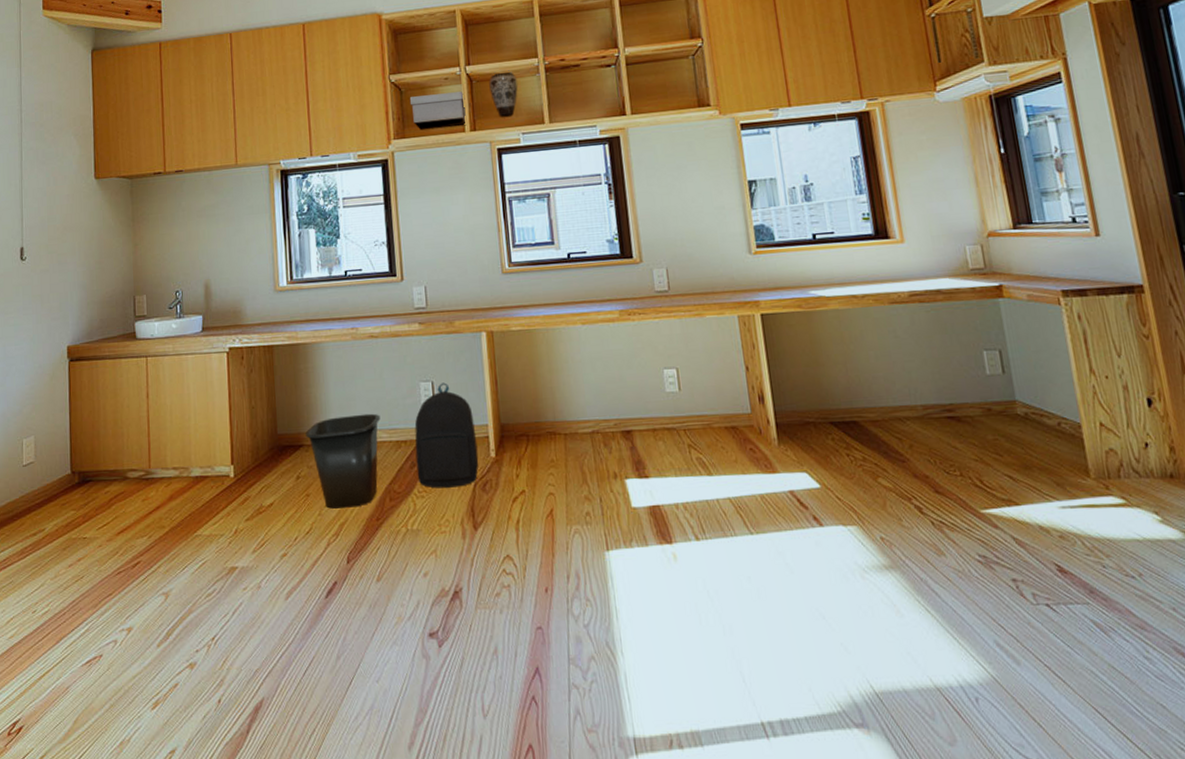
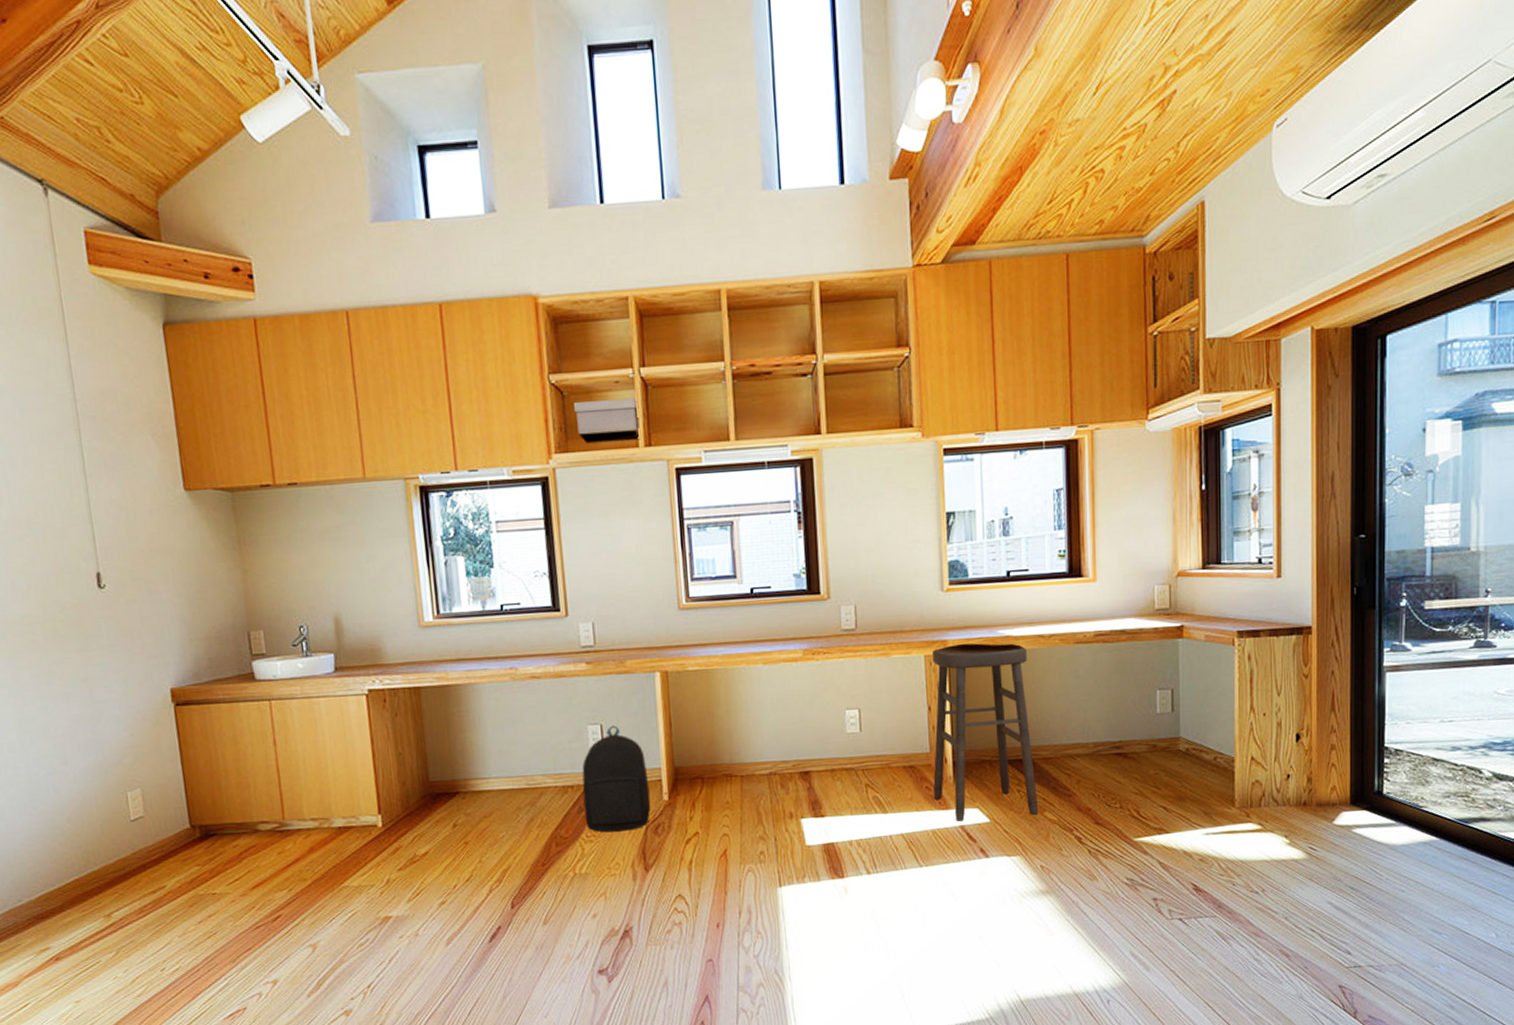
waste bin: present [305,413,381,509] -> none [461,758,545,856]
decorative vase: present [489,70,519,118] -> none [667,375,701,433]
stool: none [745,303,871,486] -> present [931,643,1038,821]

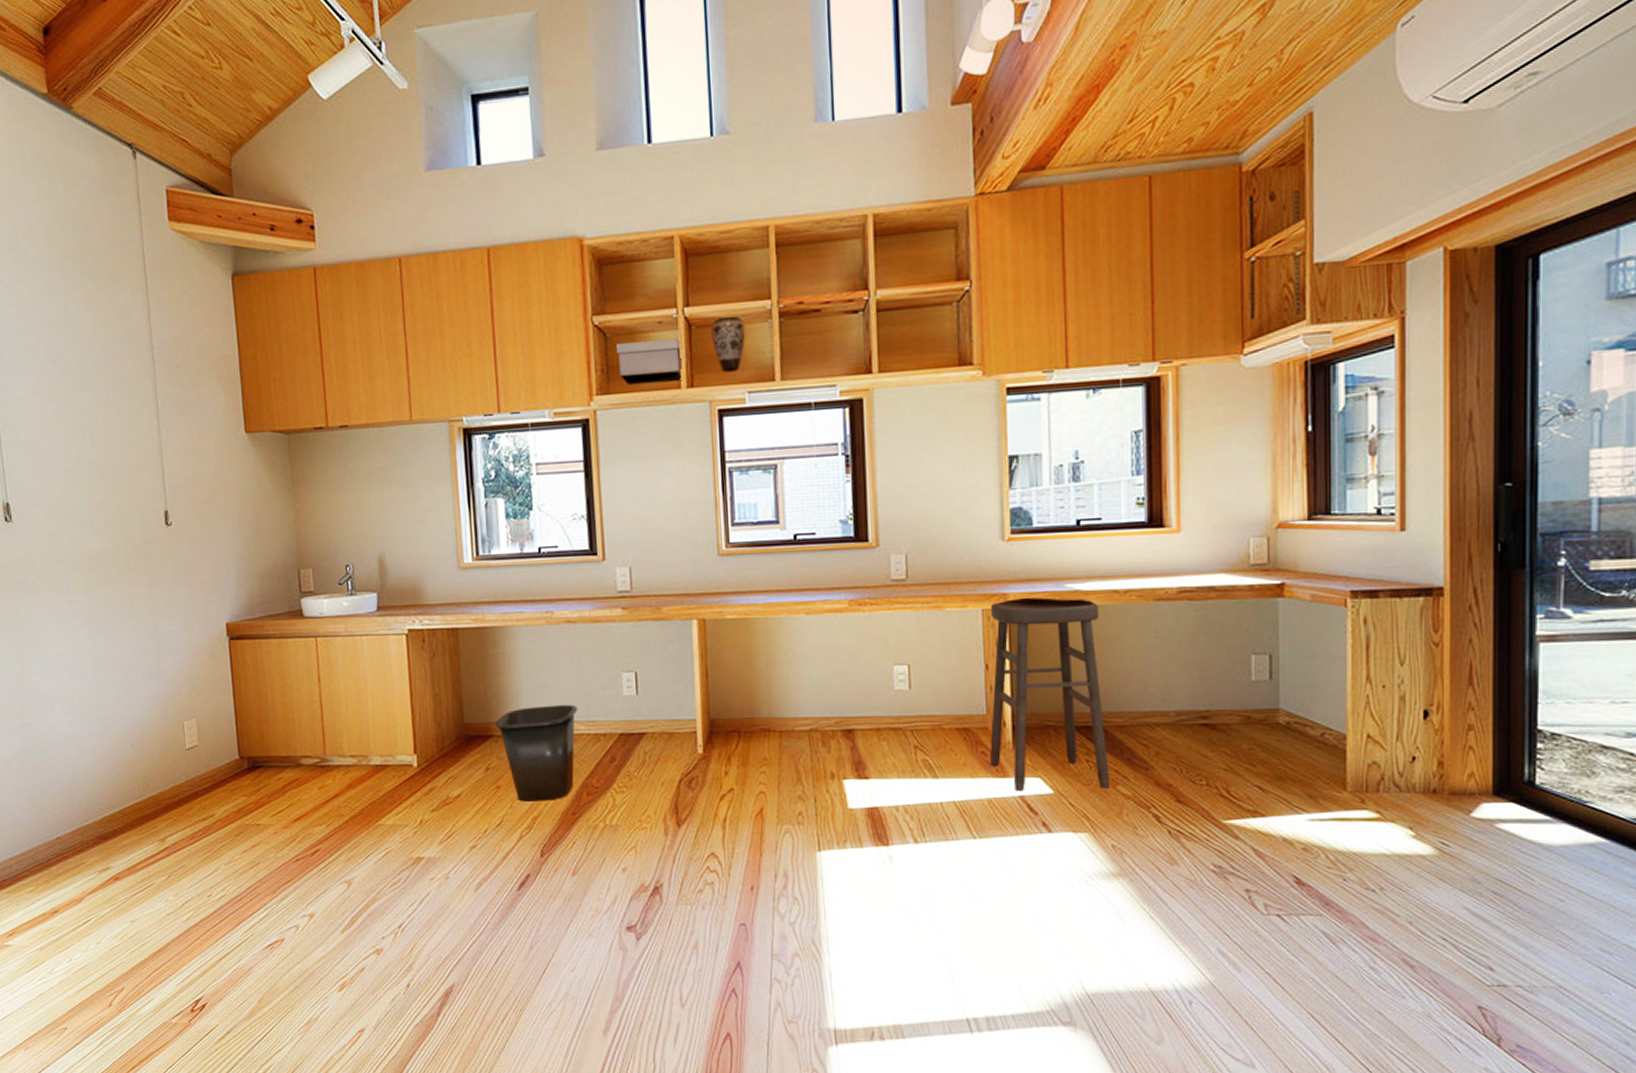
waste bin: none [461,758,545,856] -> present [495,704,578,802]
backpack: present [582,725,651,833] -> none [615,673,685,784]
decorative vase: none [667,375,701,433] -> present [711,314,746,373]

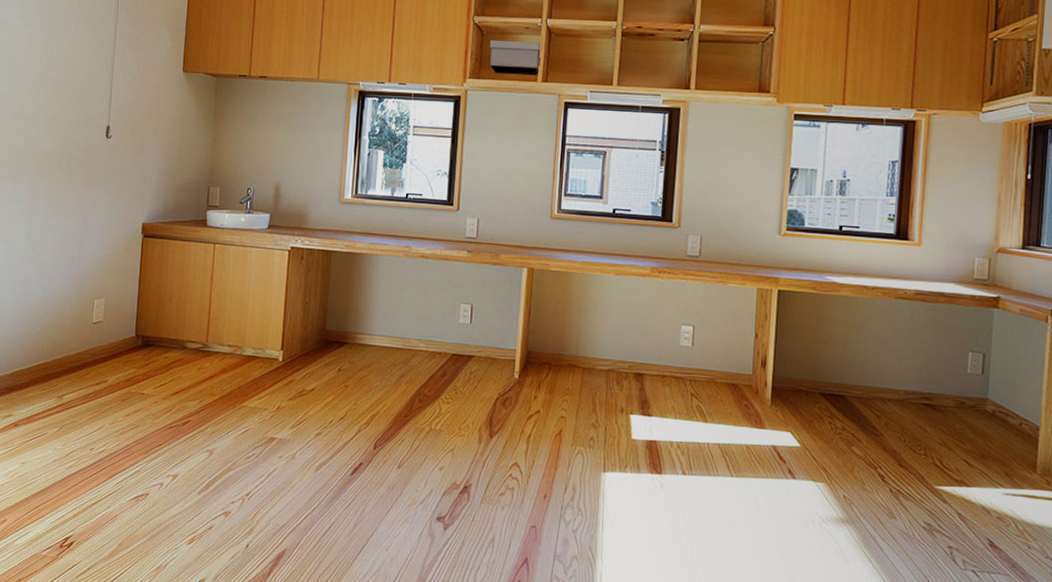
waste bin: present [495,704,578,802] -> none [351,322,421,403]
decorative vase: present [711,314,746,373] -> none [566,28,595,75]
stool: present [990,597,1109,791] -> none [751,282,850,448]

